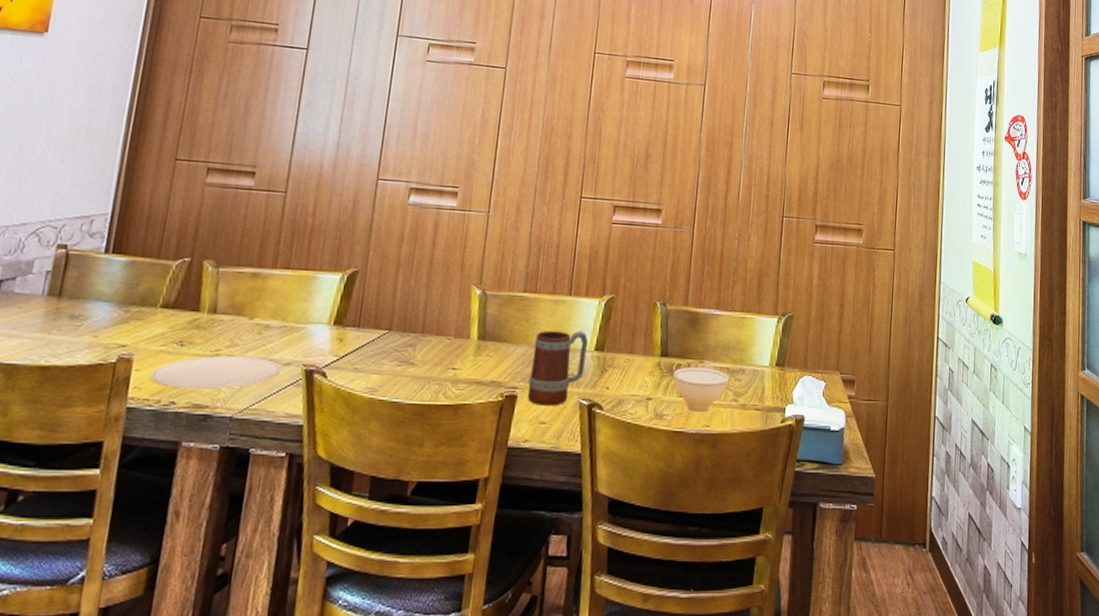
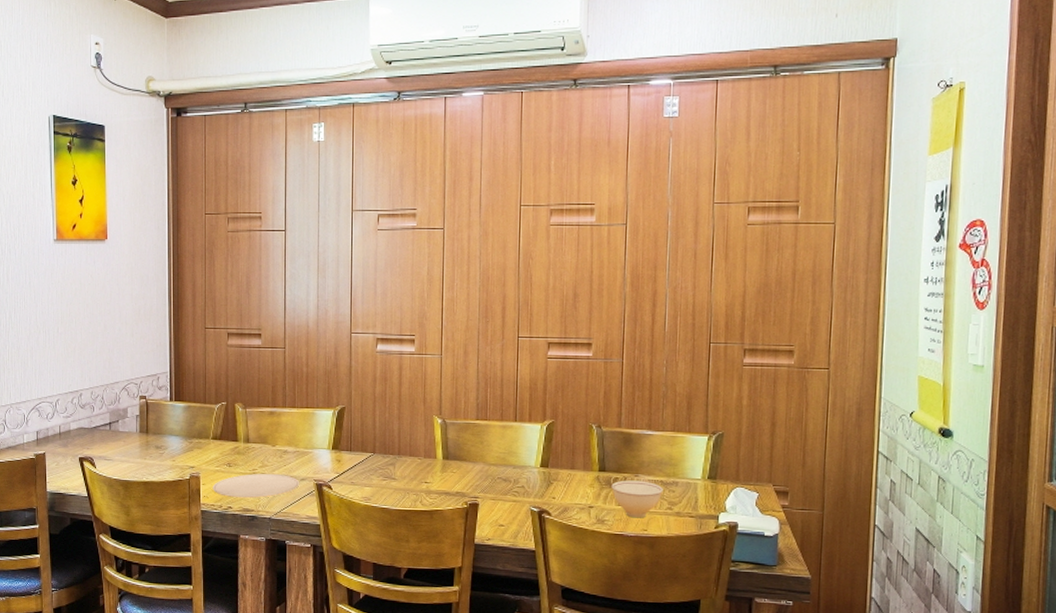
beer mug: present [527,330,589,406] -> none [487,450,535,512]

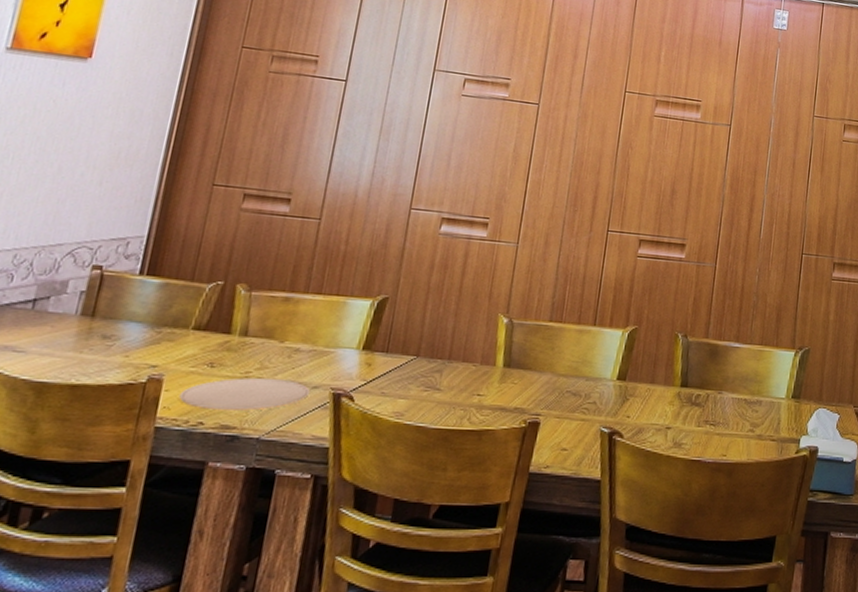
bowl: present [611,480,663,518] -> none [692,397,747,442]

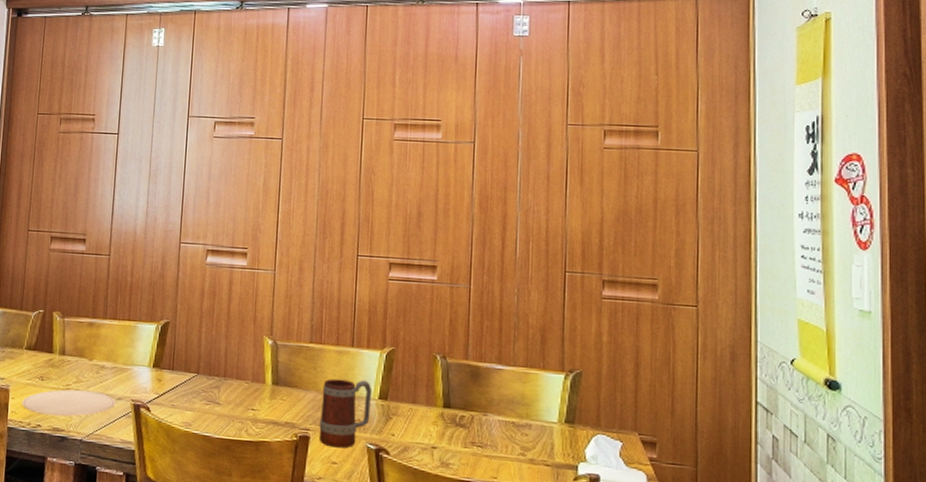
beer mug: none [549,359,611,433] -> present [318,378,373,448]

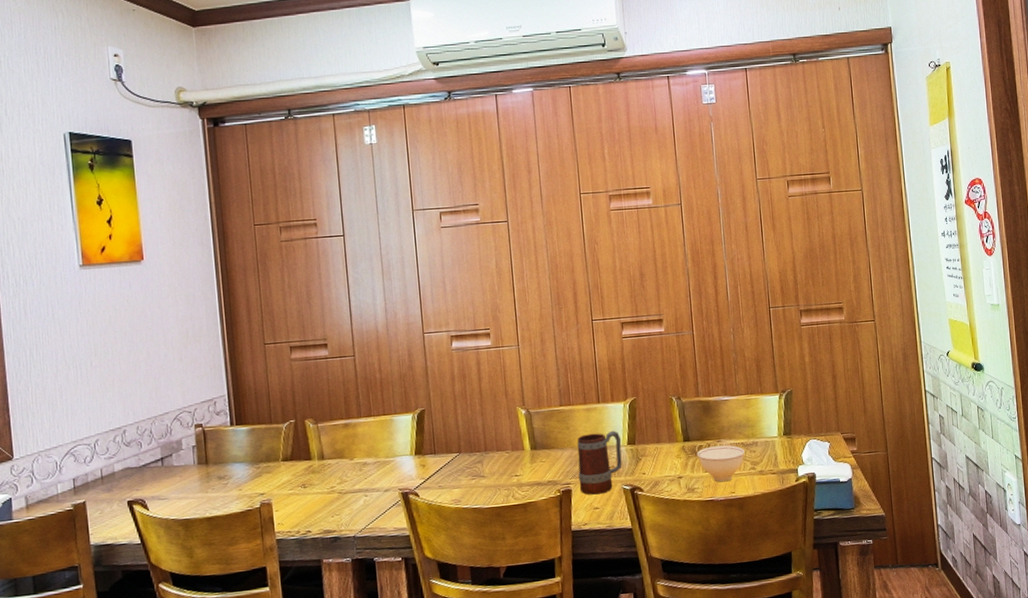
plate: present [21,389,116,418] -> none [287,488,384,521]
bowl: none [457,419,515,464] -> present [696,445,745,483]

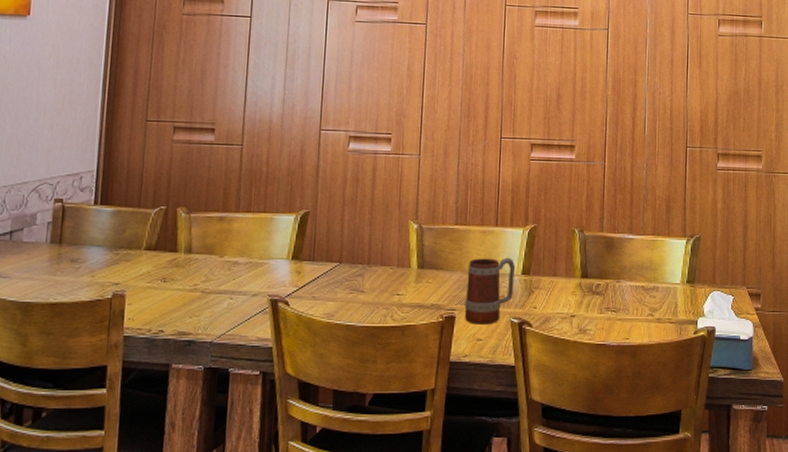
bowl: present [696,445,745,483] -> none [593,286,644,326]

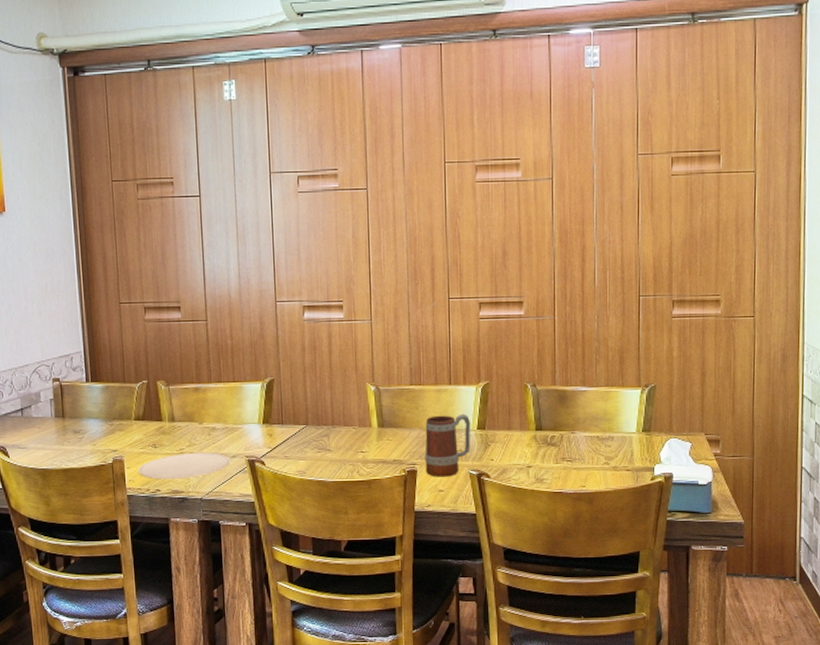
plate: none [140,290,251,320] -> present [137,453,231,480]

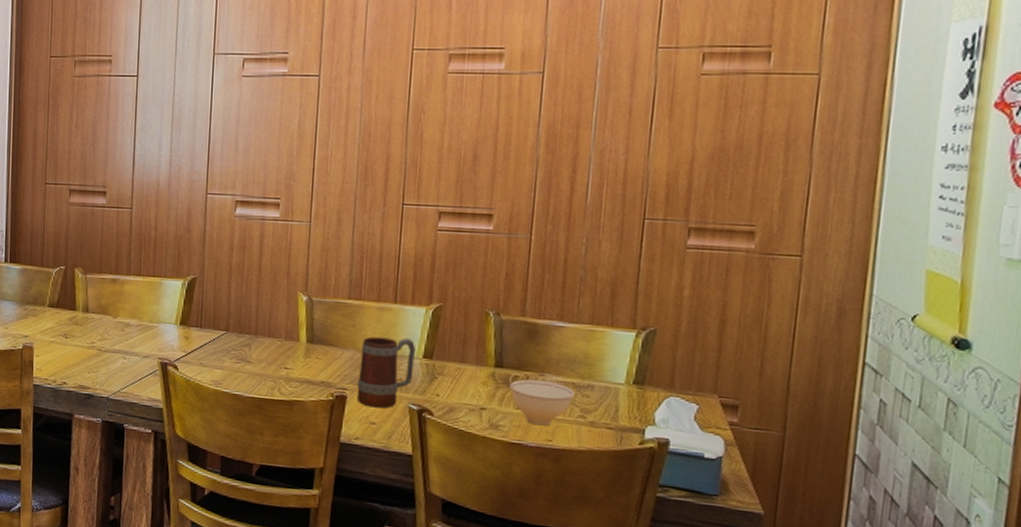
plate: present [137,453,231,480] -> none [46,347,143,375]
bowl: none [548,437,599,475] -> present [509,379,575,426]

